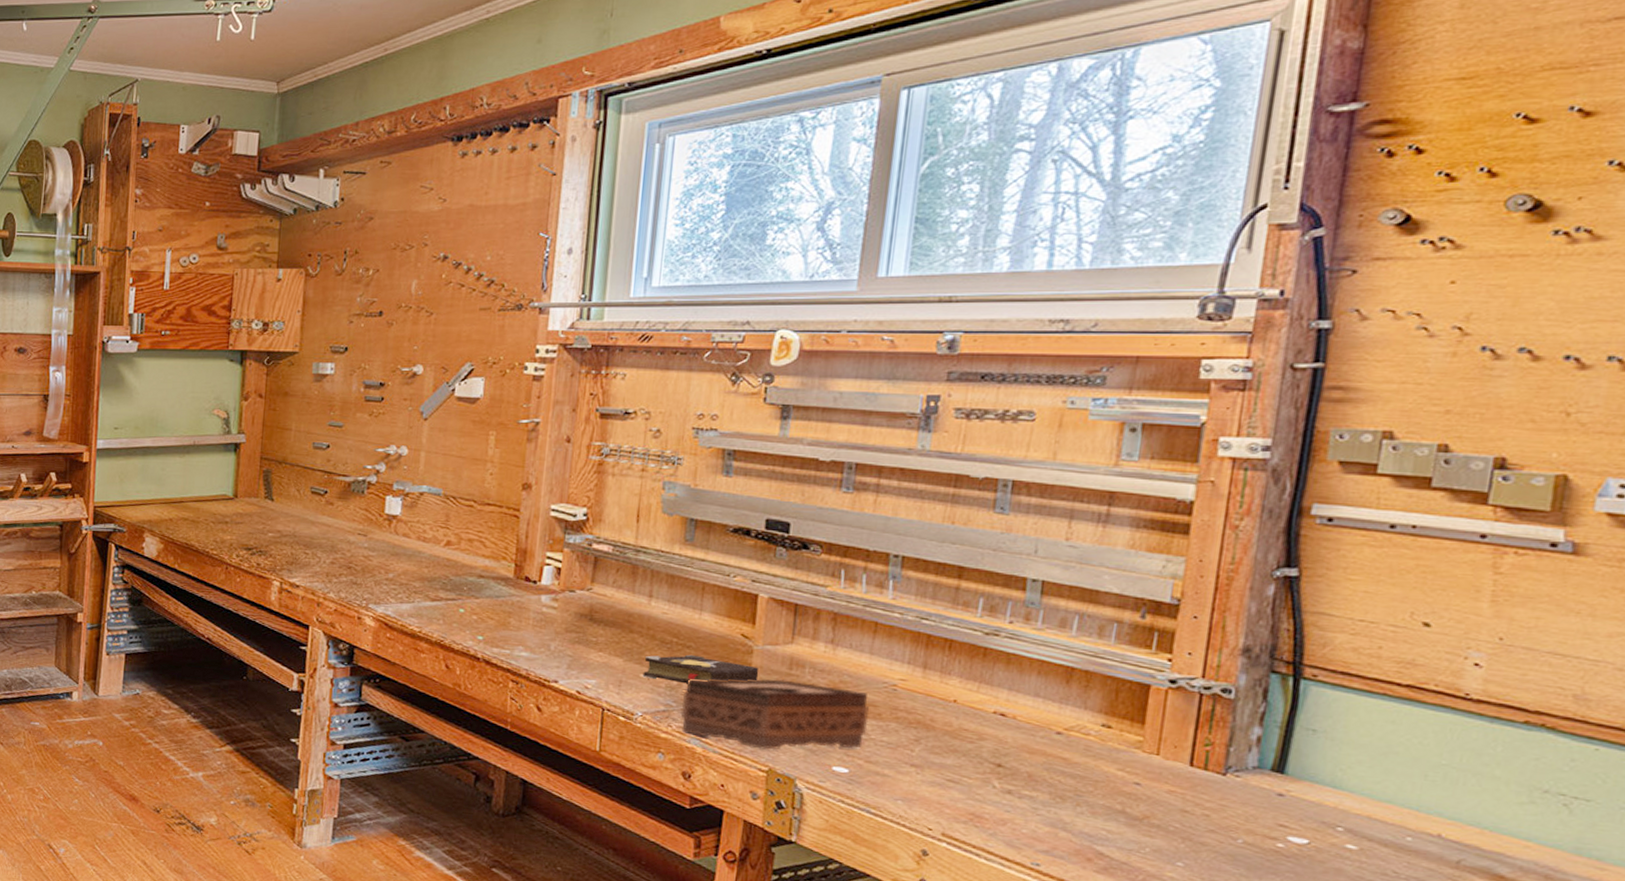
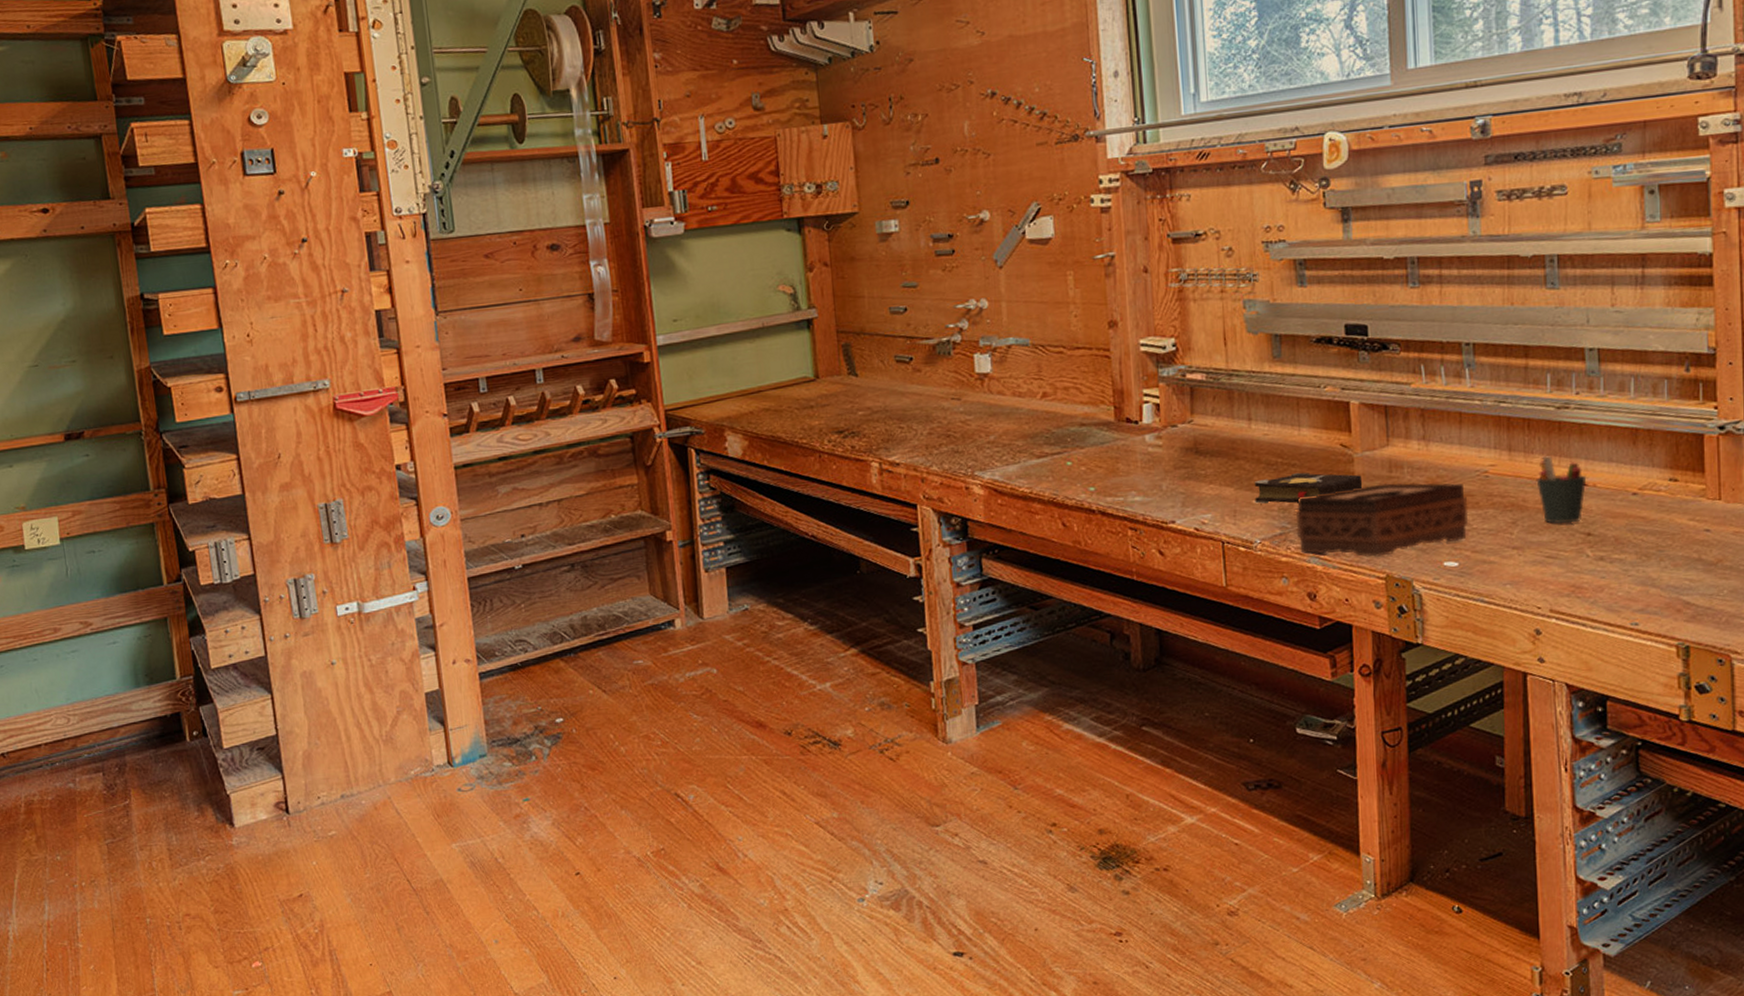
pen holder: none [949,678,1007,751] -> present [1536,455,1587,524]

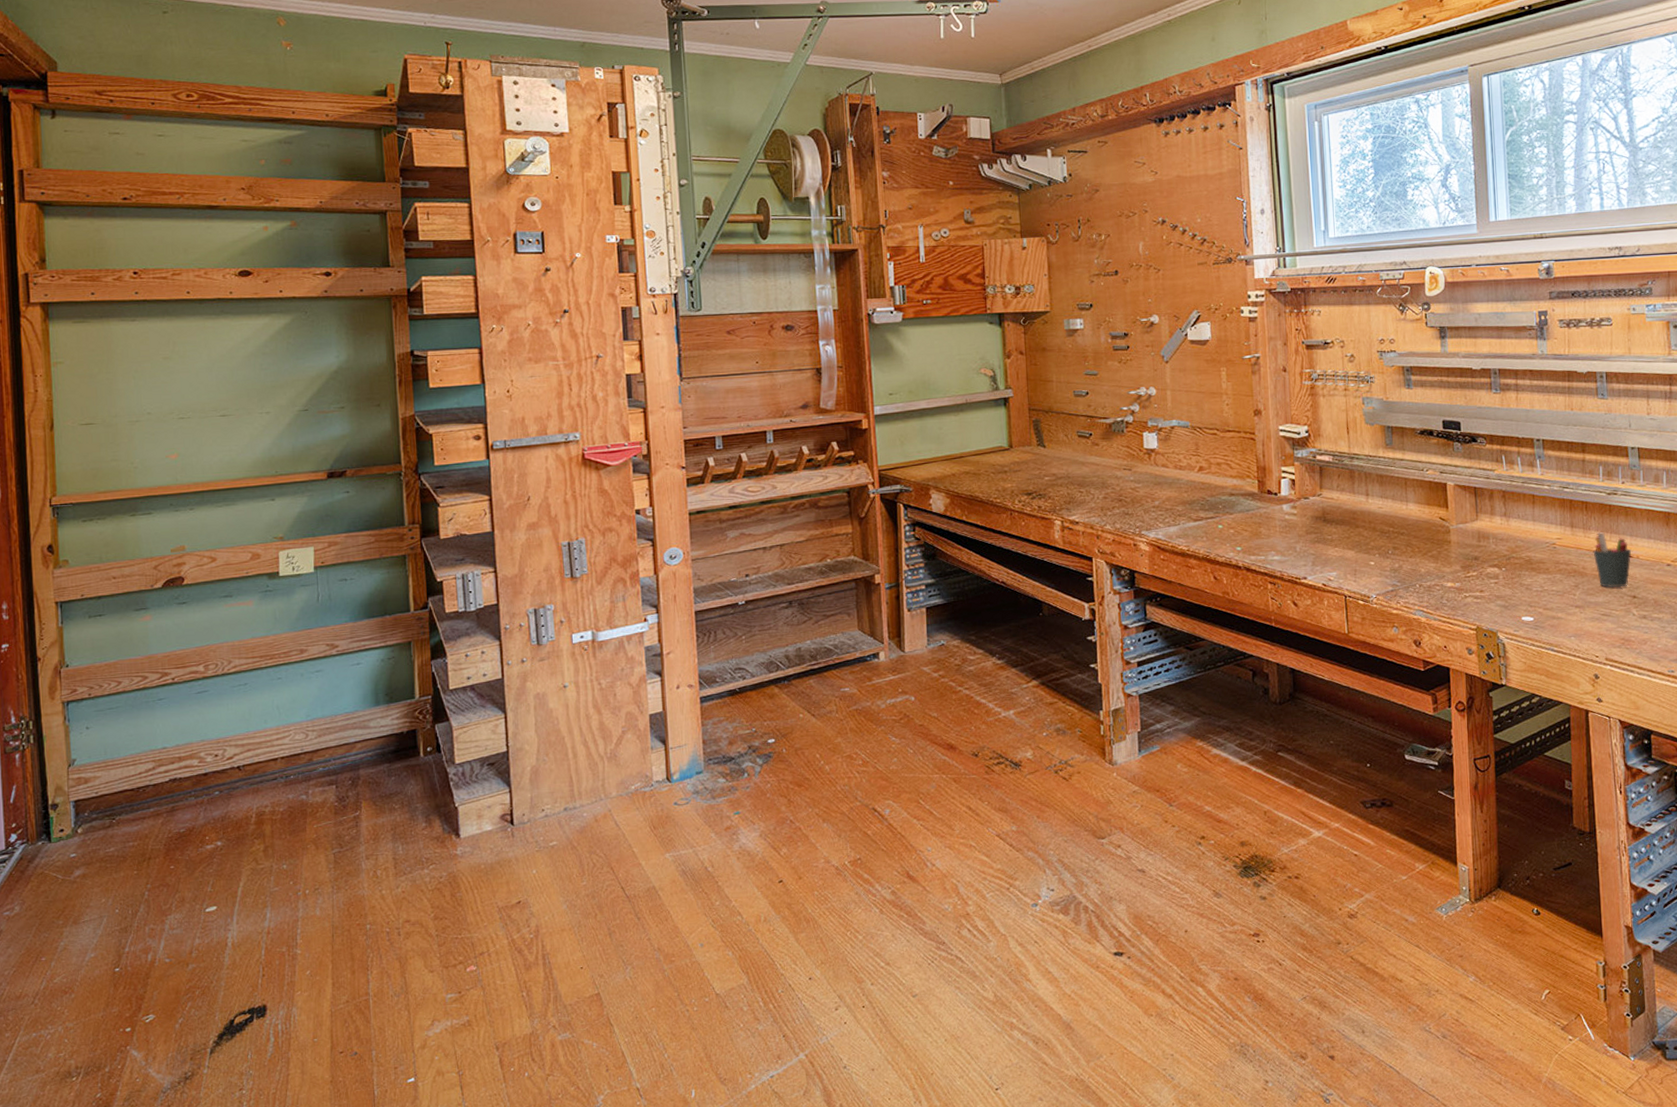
hardback book: present [1255,472,1363,504] -> none [1371,539,1457,566]
tissue box: present [1295,482,1469,558] -> none [1404,550,1541,612]

